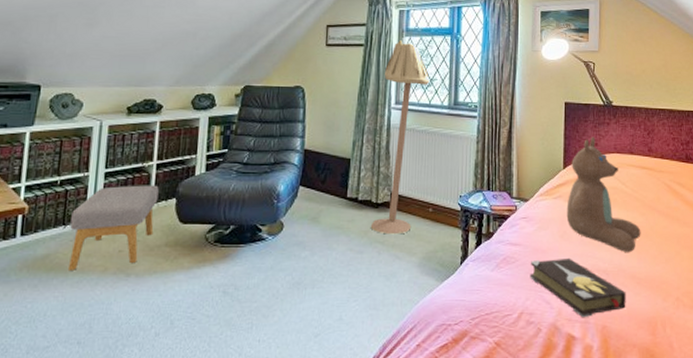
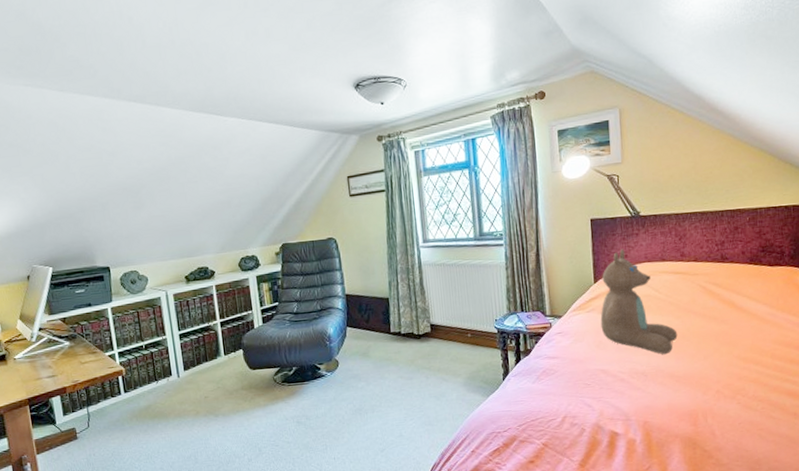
footstool: present [69,185,159,270] -> none [160,340,230,416]
floor lamp: present [370,40,430,235] -> none [408,181,454,361]
hardback book: present [530,257,626,317] -> none [569,364,666,416]

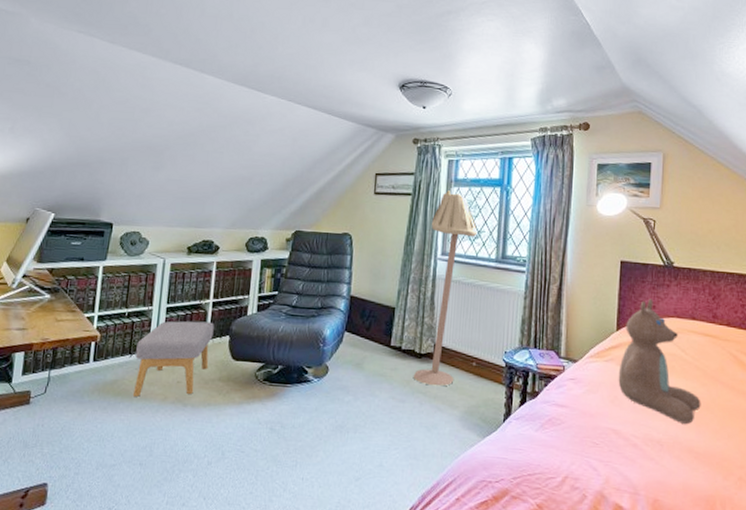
footstool: none [160,340,230,416] -> present [133,321,214,397]
floor lamp: none [408,181,454,361] -> present [413,190,478,386]

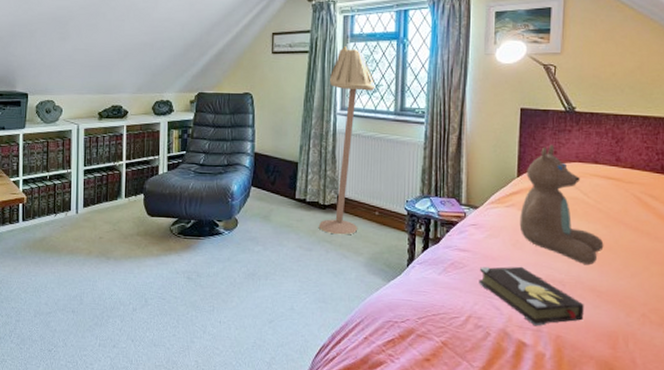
footstool: present [133,321,214,397] -> none [60,181,129,252]
hardback book: none [576,424,682,488] -> present [478,266,584,326]

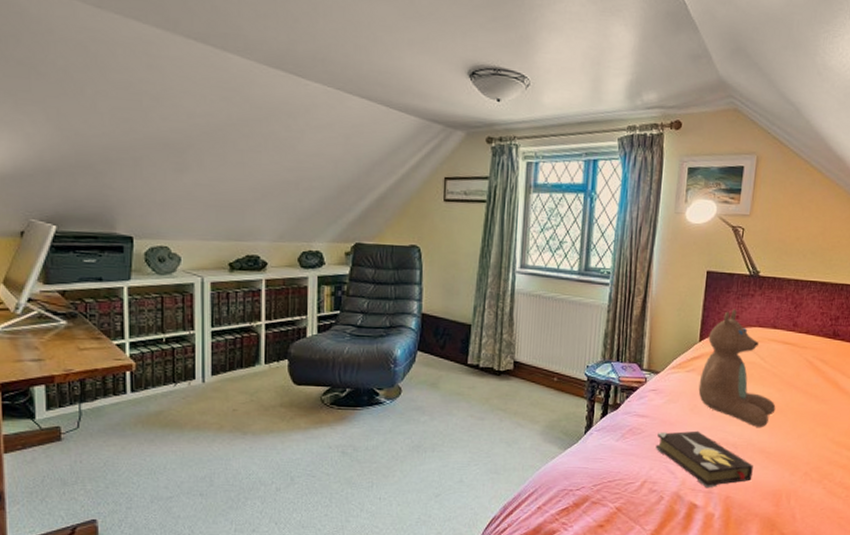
floor lamp: present [318,46,376,235] -> none [492,197,559,403]

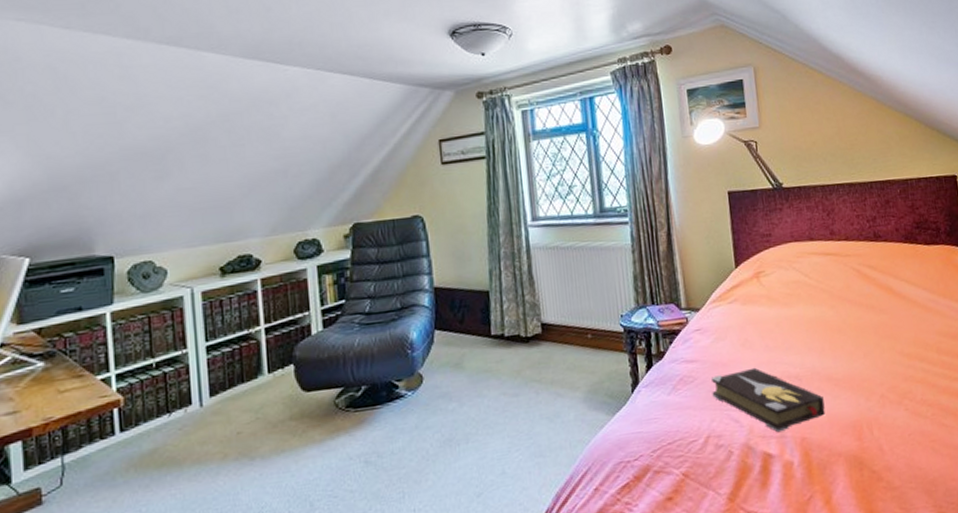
teddy bear: present [698,309,776,427] -> none [744,226,833,353]

